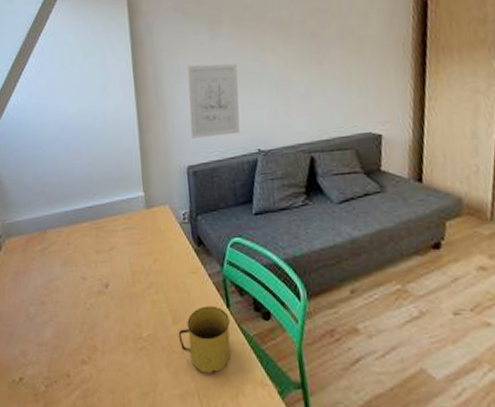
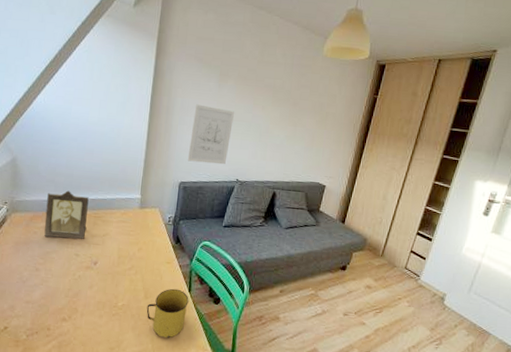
photo frame: none [39,201,89,261] -> present [44,190,89,239]

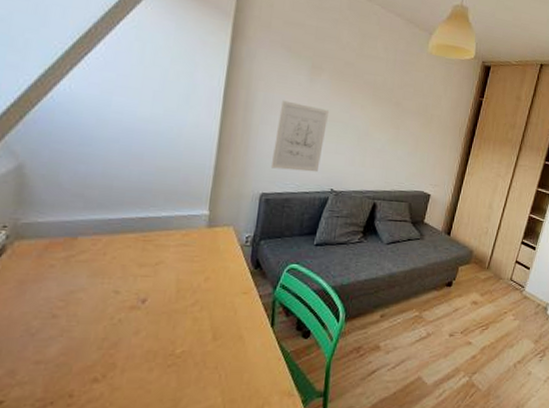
photo frame: present [44,190,89,239] -> none [66,207,136,271]
mug: present [146,288,189,338] -> none [215,324,271,387]

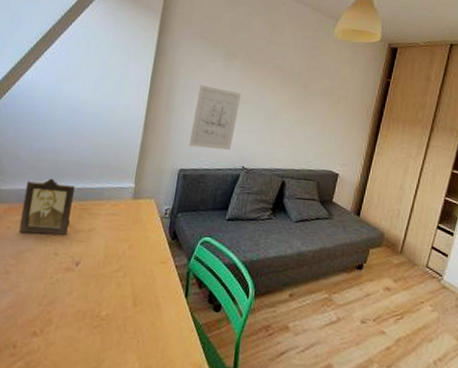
photo frame: none [66,207,136,271] -> present [19,178,75,235]

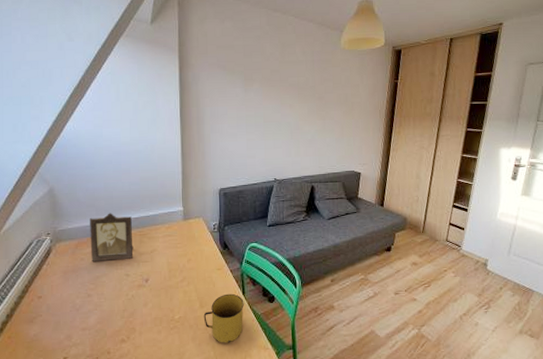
mug: none [134,293,185,355] -> present [203,293,244,343]
wall art: present [188,85,241,151] -> none [223,111,264,168]

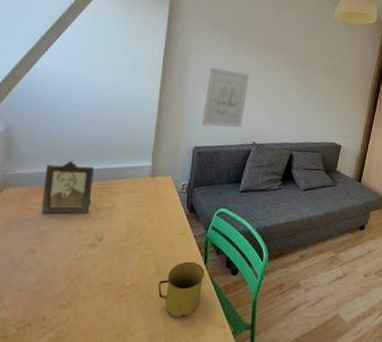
wall art: none [223,111,264,168] -> present [201,67,249,128]

